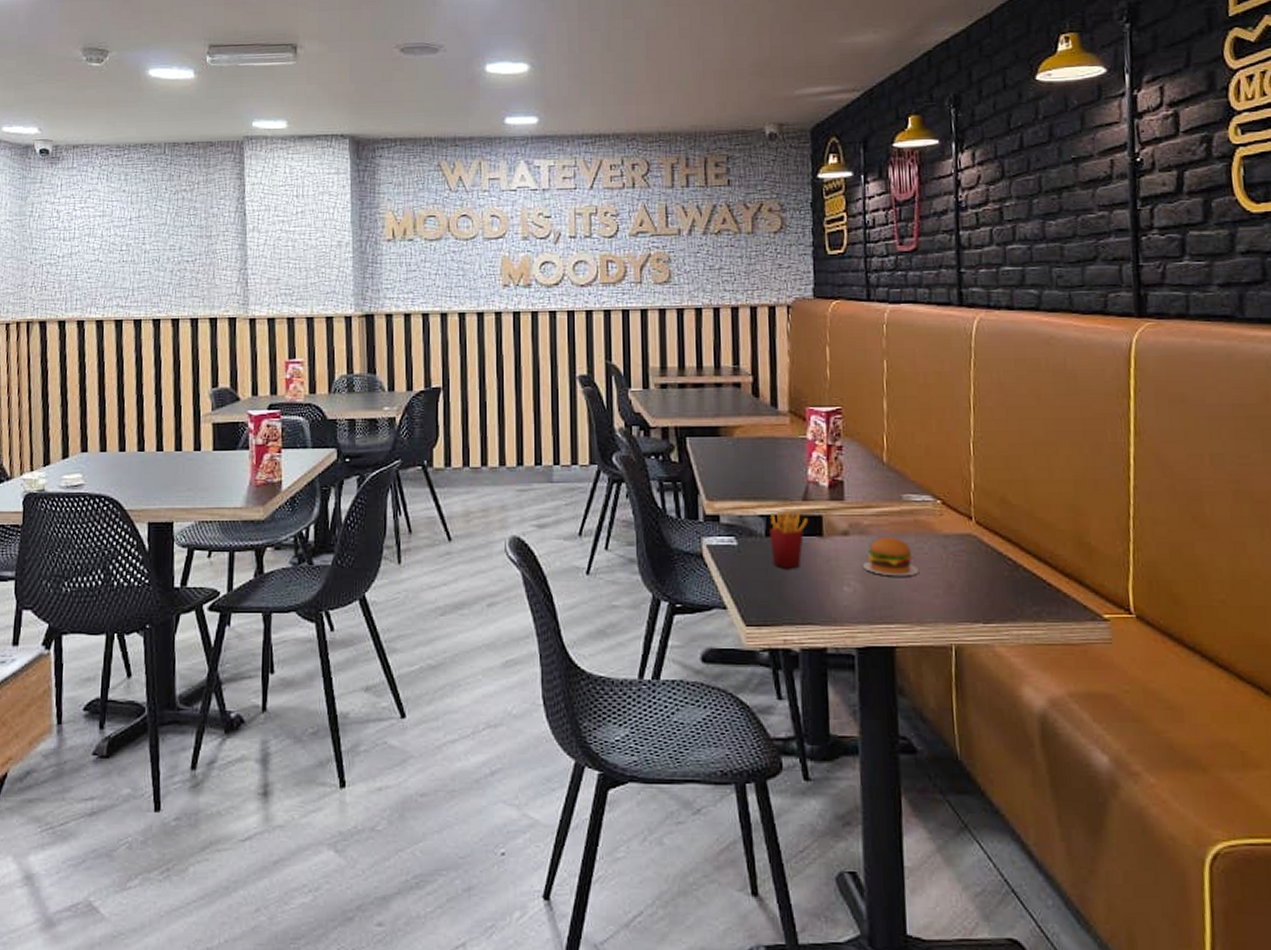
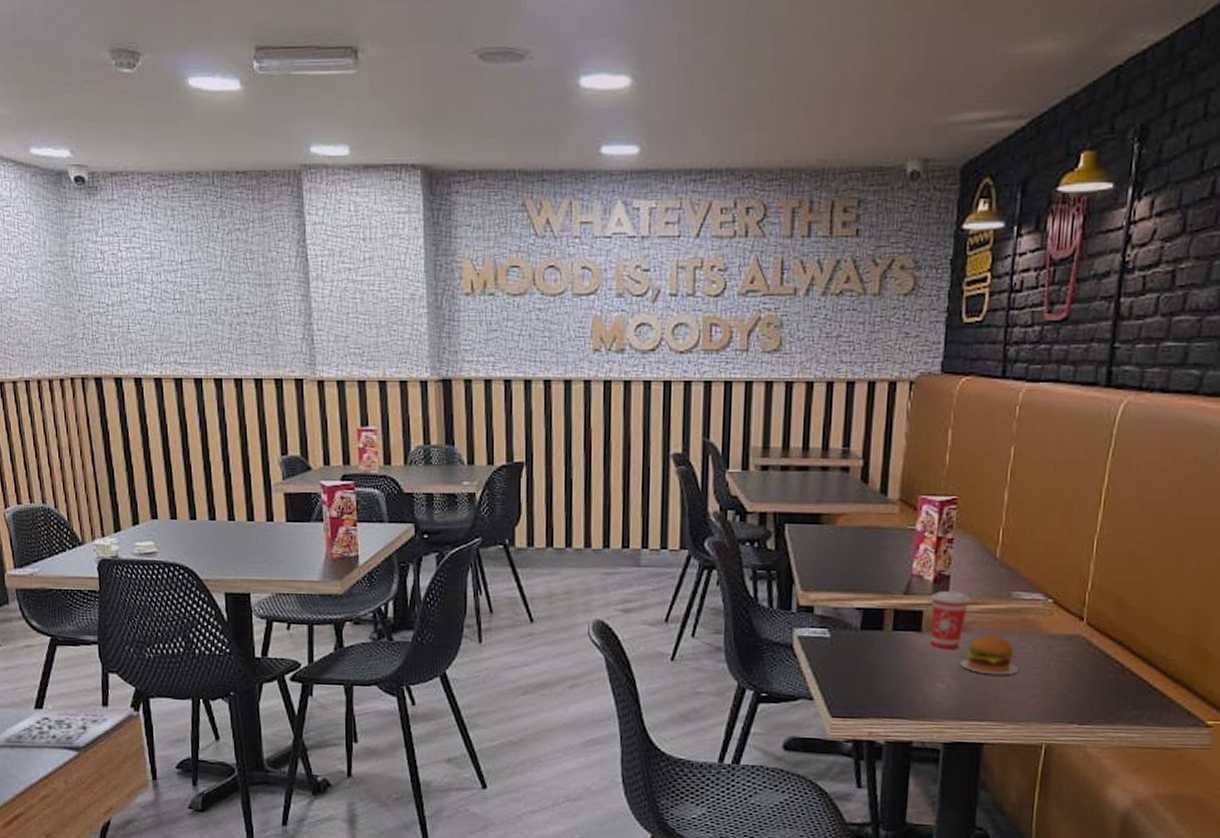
french fries: present [770,510,809,569] -> none [865,604,908,663]
beverage cup: none [822,469,865,553] -> present [928,562,970,650]

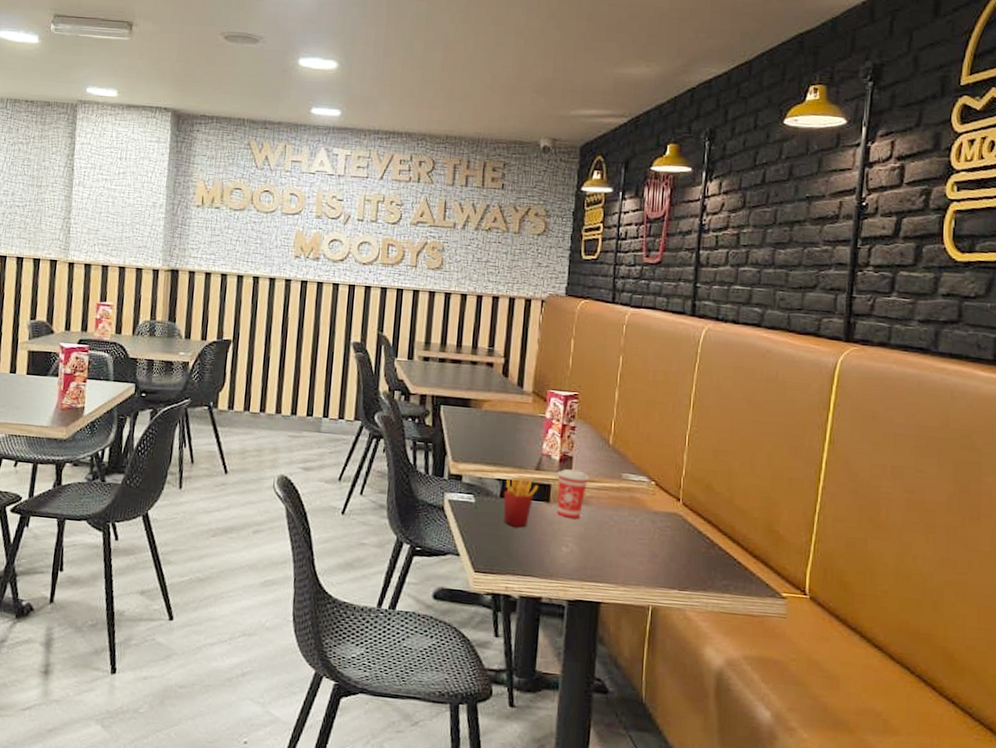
french fries: none [865,604,908,663] -> present [503,477,539,528]
burger: present [959,634,1020,675] -> none [580,507,629,544]

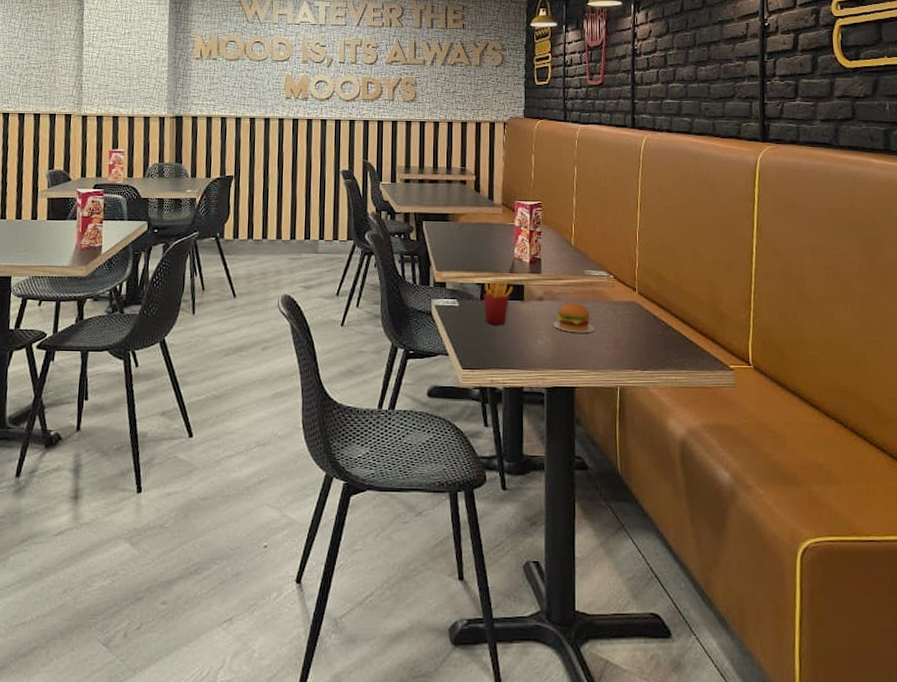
beverage cup: present [555,445,589,519] -> none [525,249,556,314]
burger: none [580,507,629,544] -> present [552,302,595,333]

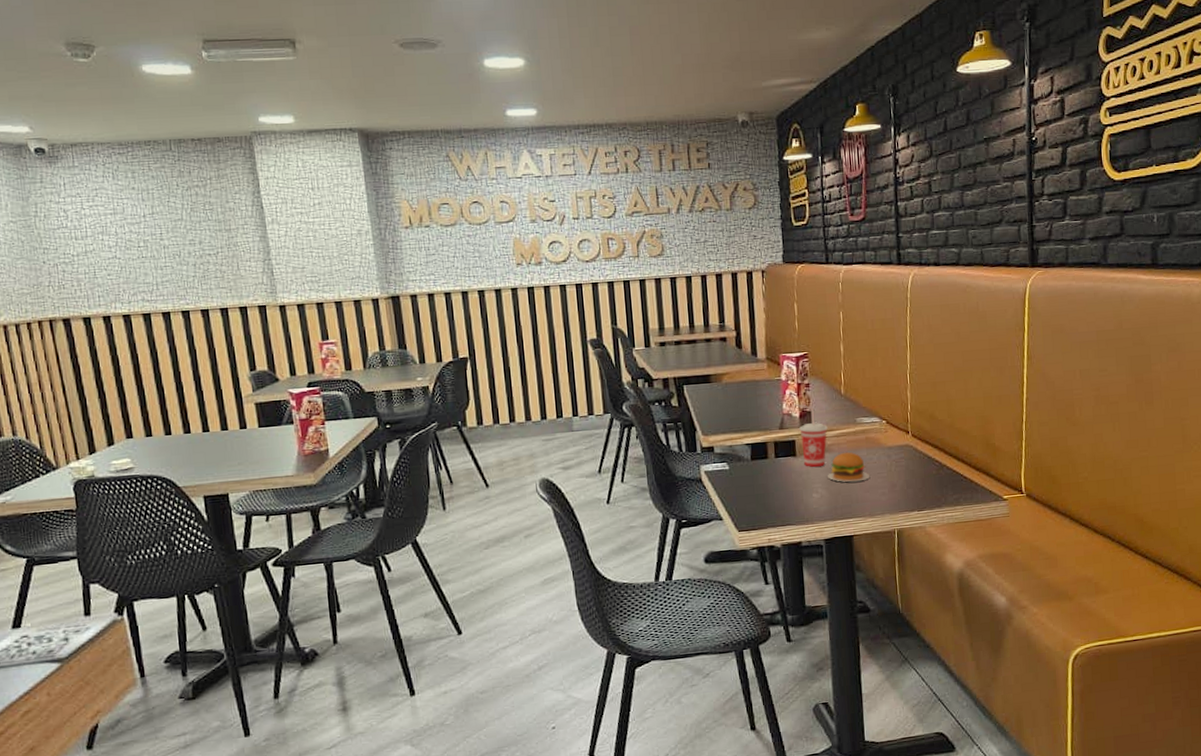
french fries: present [484,280,514,325] -> none [754,438,785,485]
beverage cup: none [525,249,556,314] -> present [794,403,828,468]

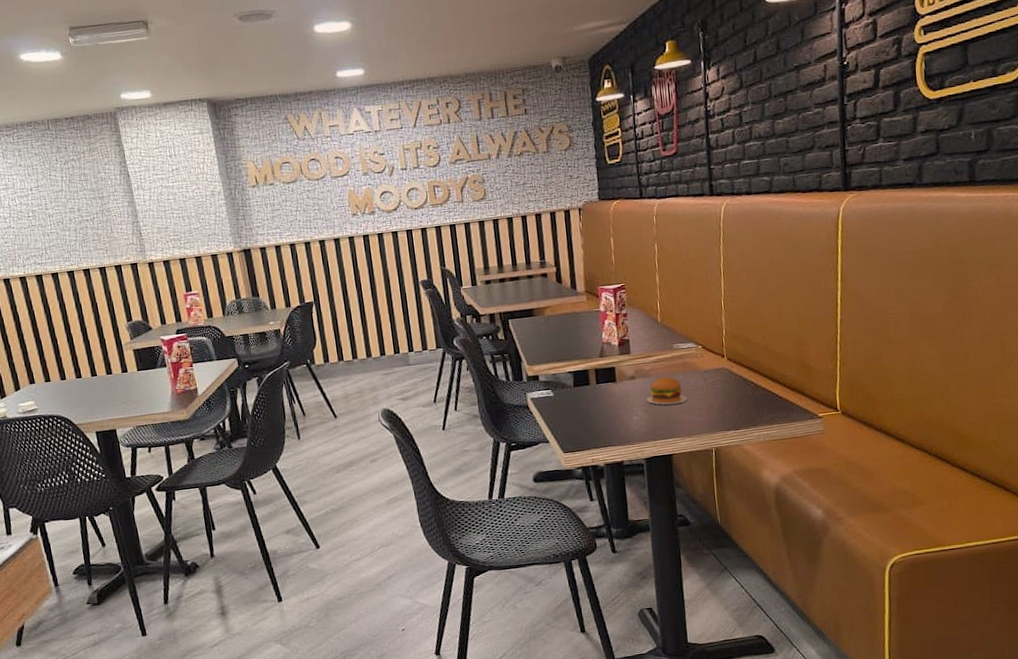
beverage cup: present [794,403,828,468] -> none [613,332,646,392]

